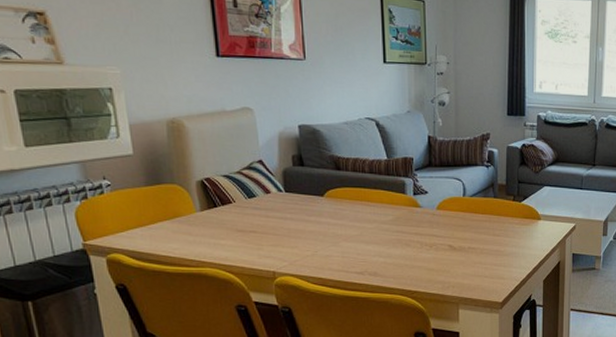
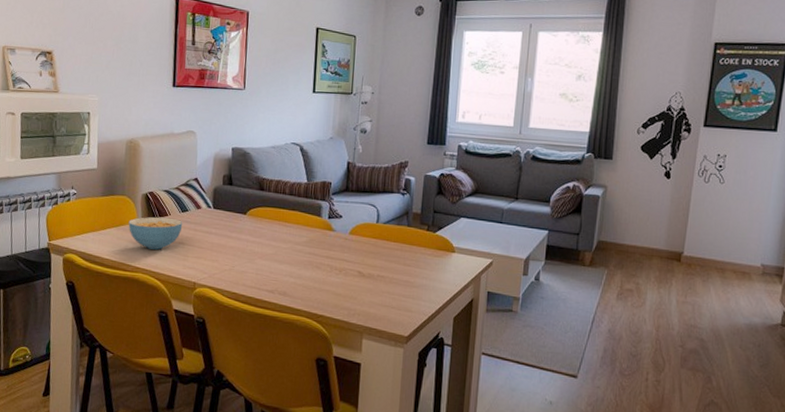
cereal bowl: none [184,205,252,241] -> present [128,216,183,250]

